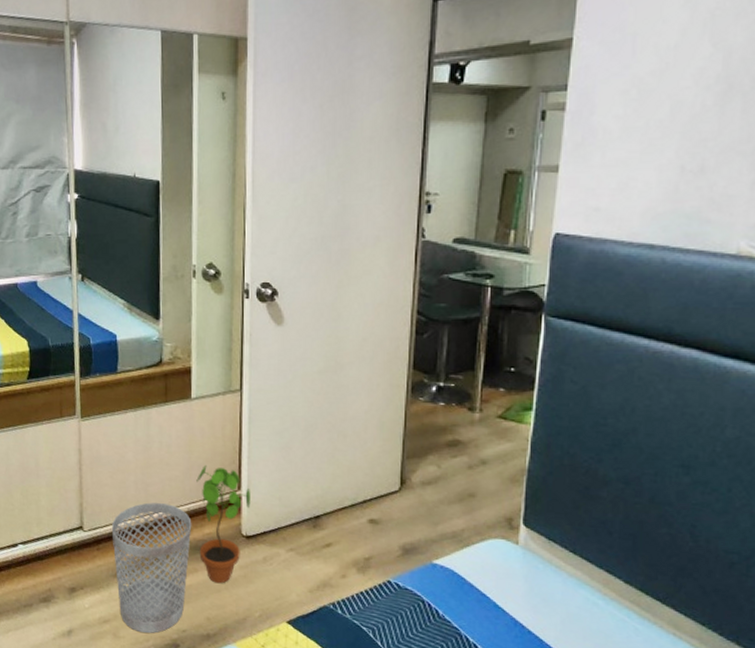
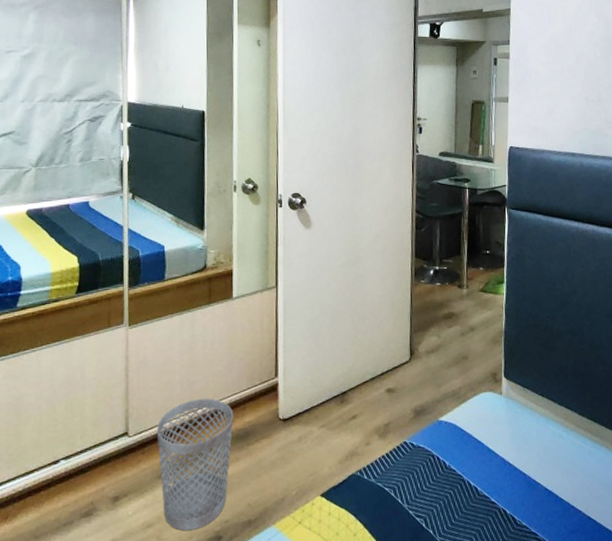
potted plant: present [196,464,251,584] -> none [238,357,286,469]

